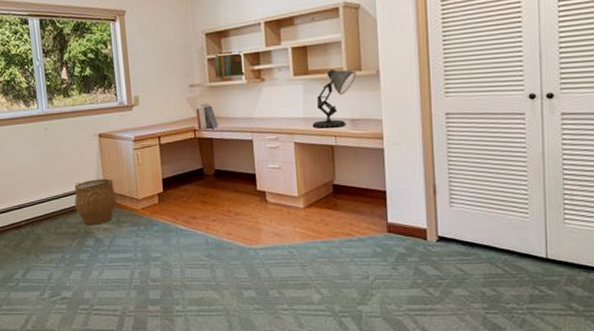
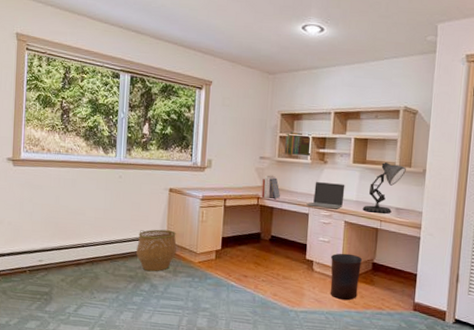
laptop: none [248,101,290,132] -> present [306,182,345,209]
waste bin: none [284,178,321,231] -> present [330,253,363,301]

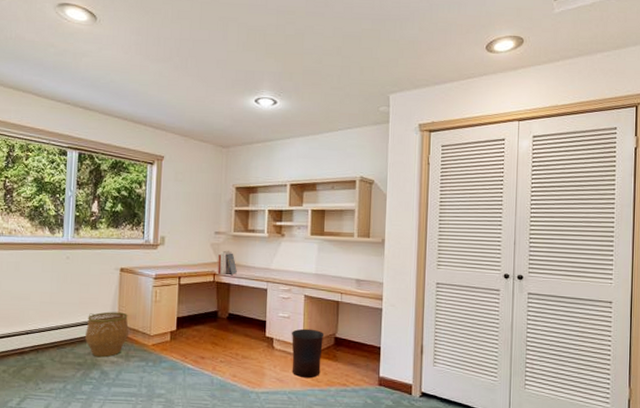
books: present [284,132,312,157] -> none [240,205,268,230]
laptop: present [306,182,345,209] -> none [264,256,304,283]
desk lamp: present [362,162,406,214] -> none [322,233,365,286]

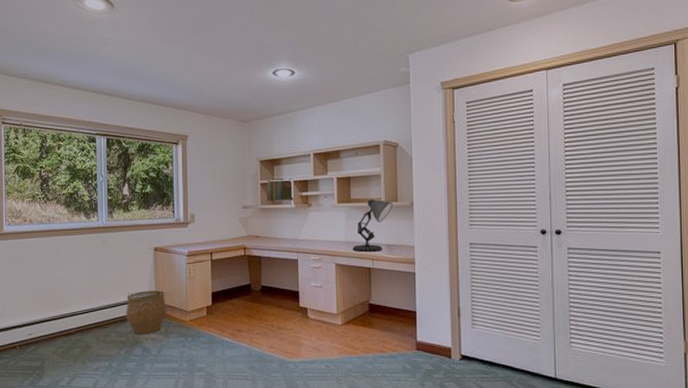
books: present [217,250,238,275] -> none [247,223,268,249]
books: none [240,205,268,230] -> present [266,177,294,202]
waste bin: present [291,328,325,378] -> none [324,297,358,346]
desk lamp: none [322,233,365,286] -> present [352,199,393,252]

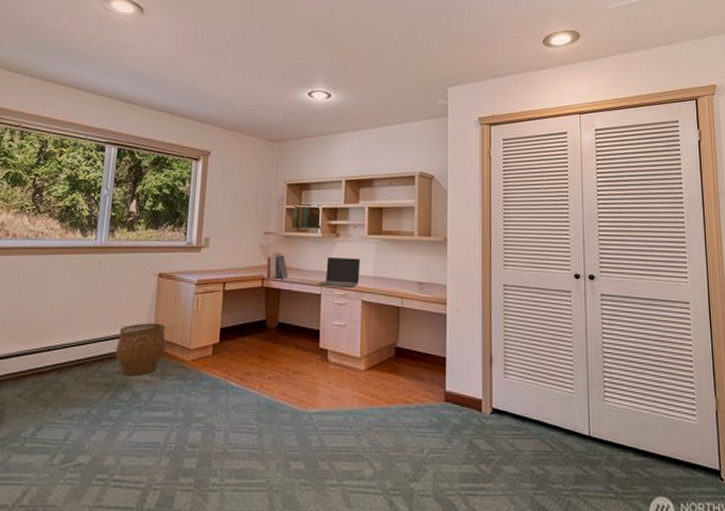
books: none [247,223,268,249] -> present [266,252,289,280]
laptop: none [294,226,333,253] -> present [318,257,361,288]
desk lamp: present [352,199,393,252] -> none [381,232,426,289]

